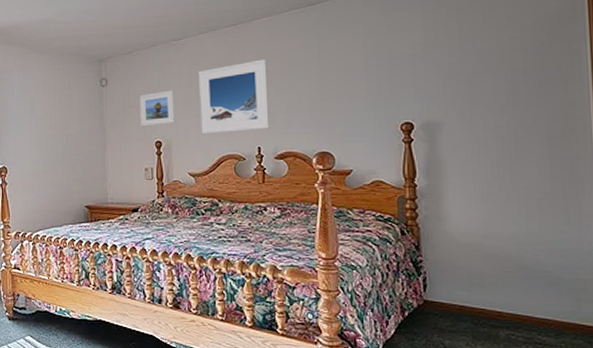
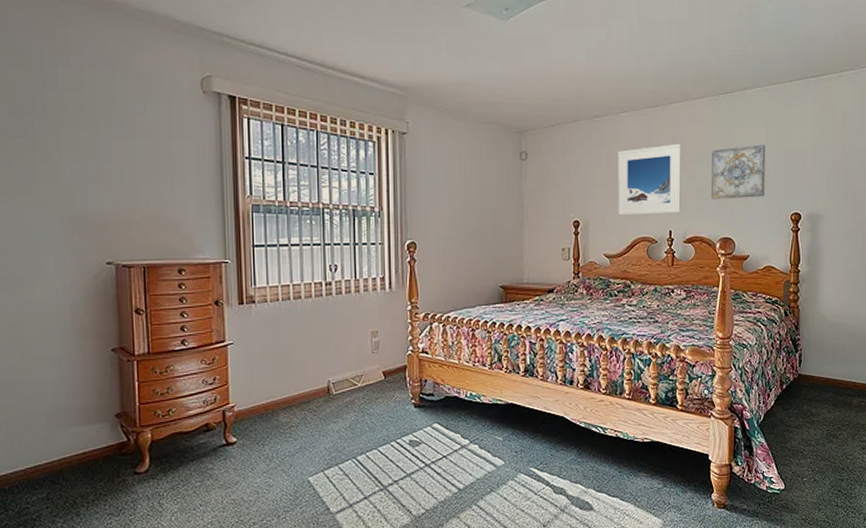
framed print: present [140,90,175,127] -> none [560,168,594,205]
wall art: none [301,53,367,113] -> present [711,145,766,199]

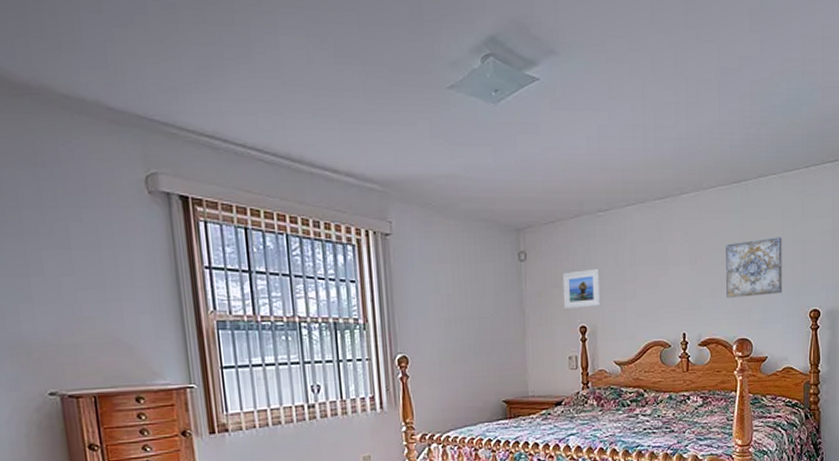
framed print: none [560,168,594,205] -> present [563,268,601,310]
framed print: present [618,143,681,216] -> none [625,238,694,319]

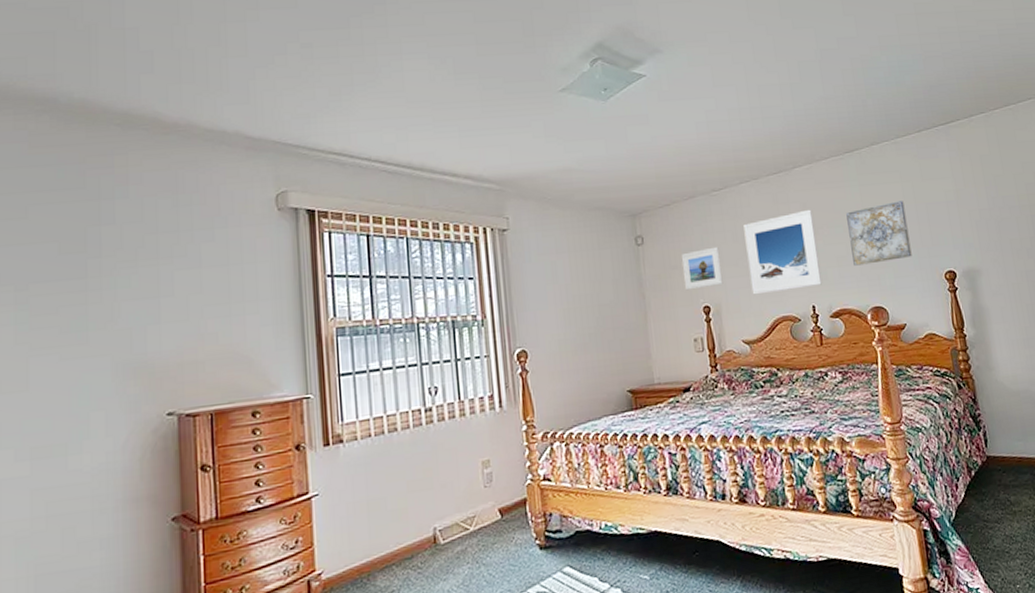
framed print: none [625,238,694,319] -> present [743,209,822,295]

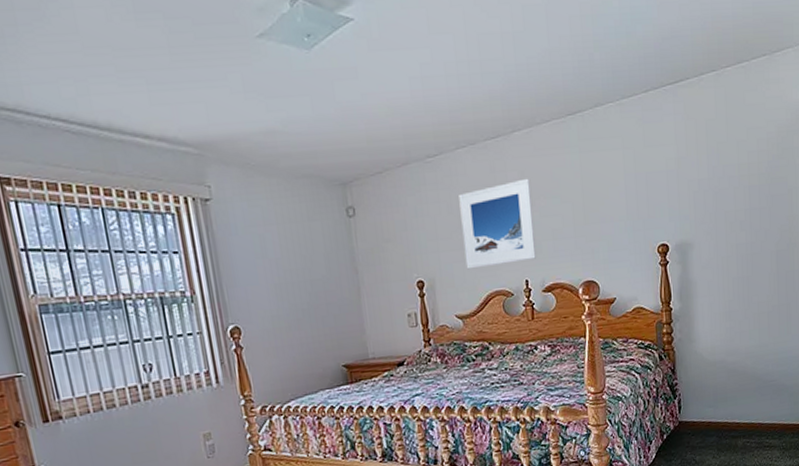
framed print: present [682,246,723,291] -> none [395,218,437,265]
wall art: present [846,201,912,266] -> none [564,169,627,239]

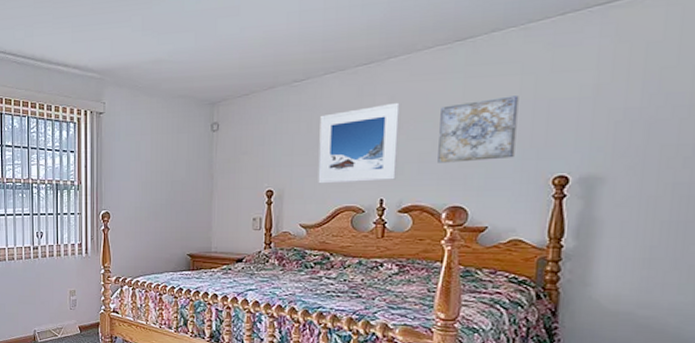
wall art: none [564,169,627,239] -> present [438,96,519,163]

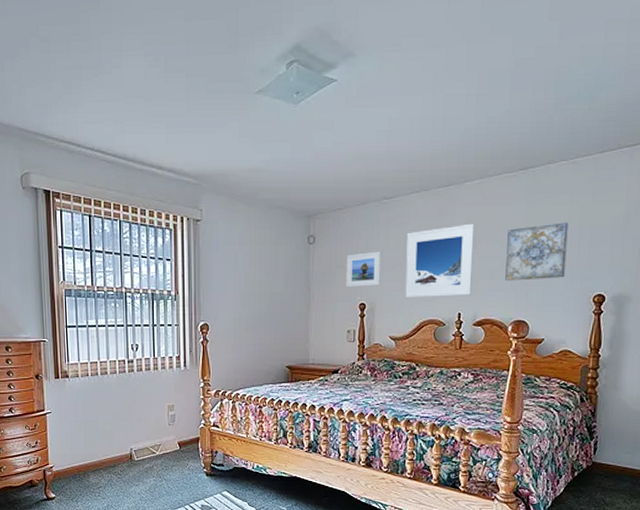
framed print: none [252,136,291,175] -> present [347,251,382,288]

